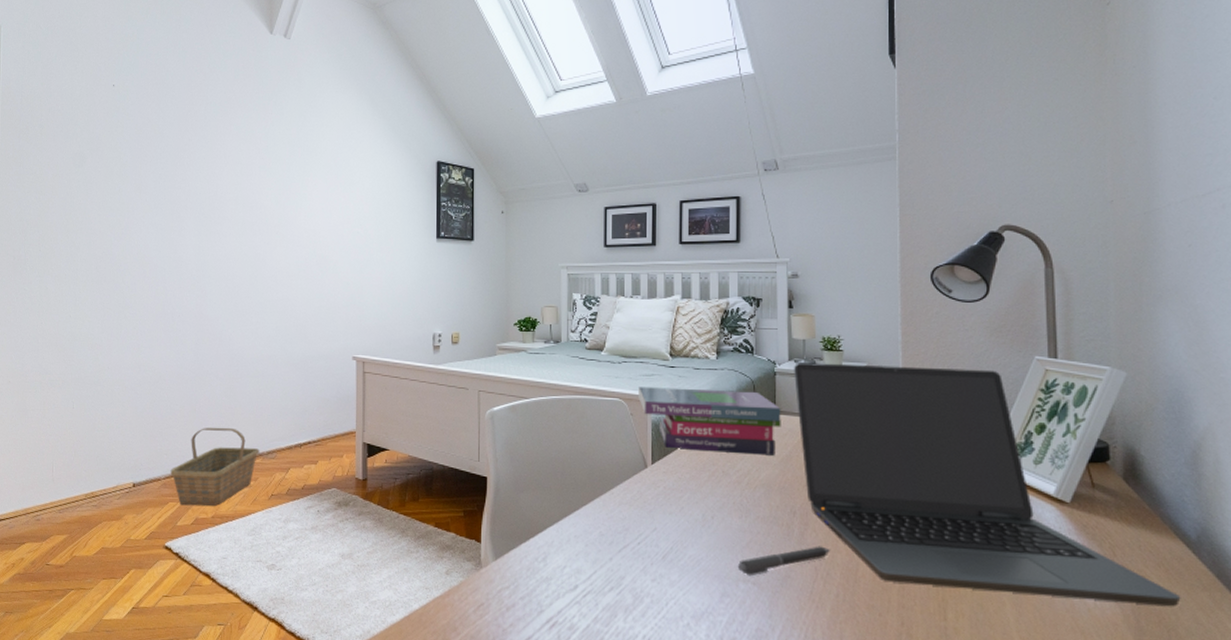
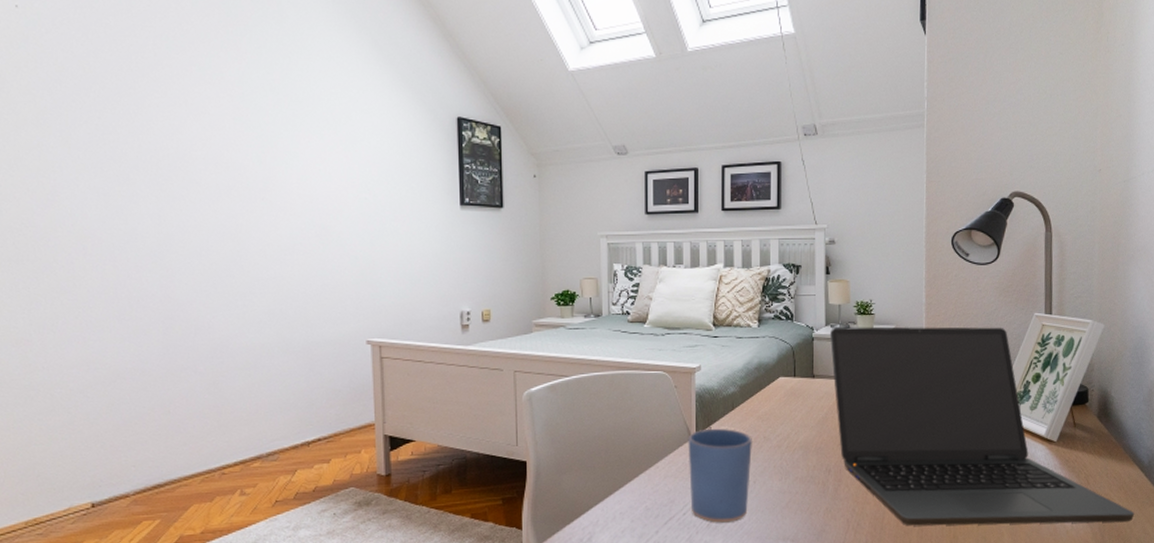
basket: present [170,427,260,506] -> none [141,429,258,523]
books: present [638,387,781,455] -> none [682,357,818,419]
mug: none [643,458,711,557] -> present [688,428,753,523]
pen: present [737,546,831,577] -> none [777,499,862,534]

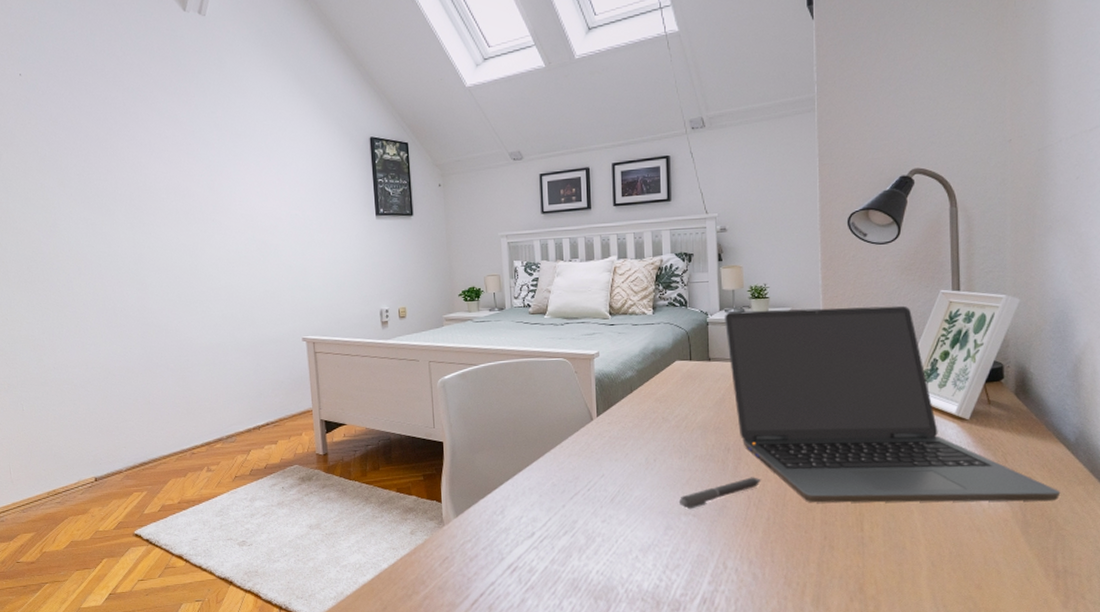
mug: present [688,428,753,523] -> none [589,410,652,498]
pen: none [777,499,862,534] -> present [678,477,762,510]

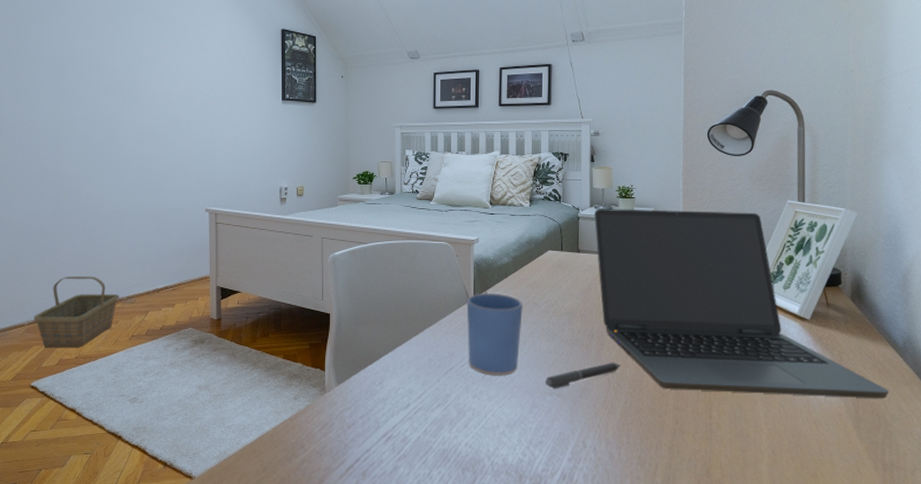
basket: none [131,416,219,495] -> present [33,276,120,348]
mug: none [589,410,652,498] -> present [466,293,524,376]

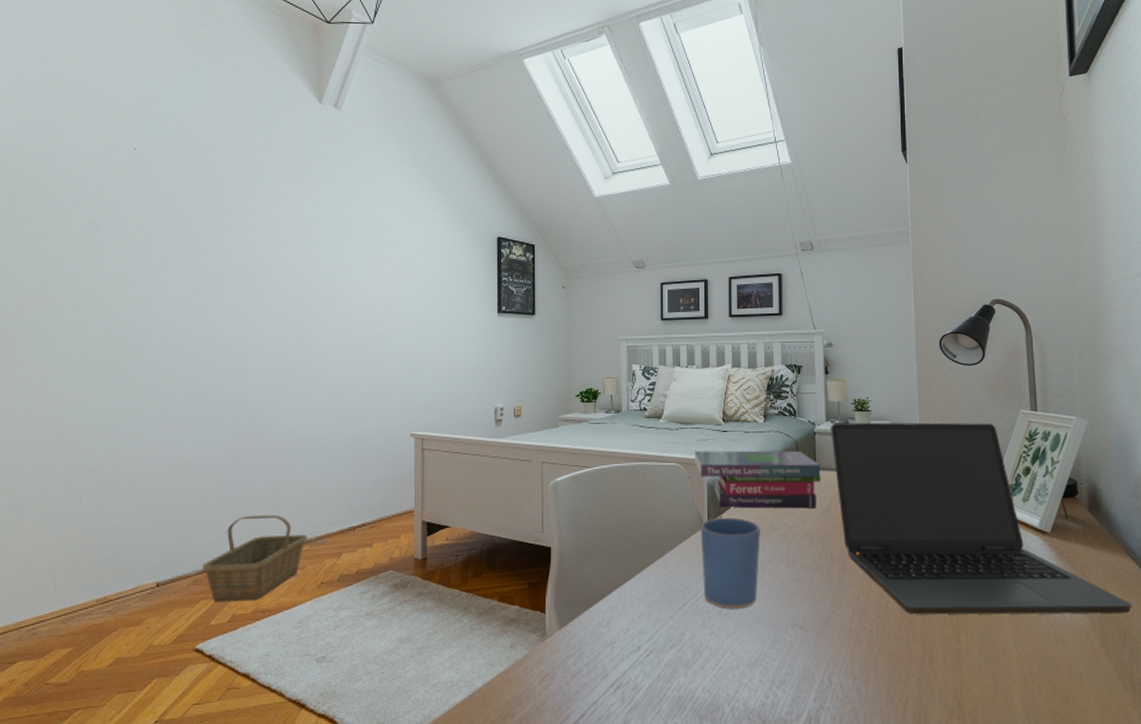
books: none [463,232,583,288] -> present [695,450,821,509]
pen: present [544,362,622,390] -> none [786,587,866,621]

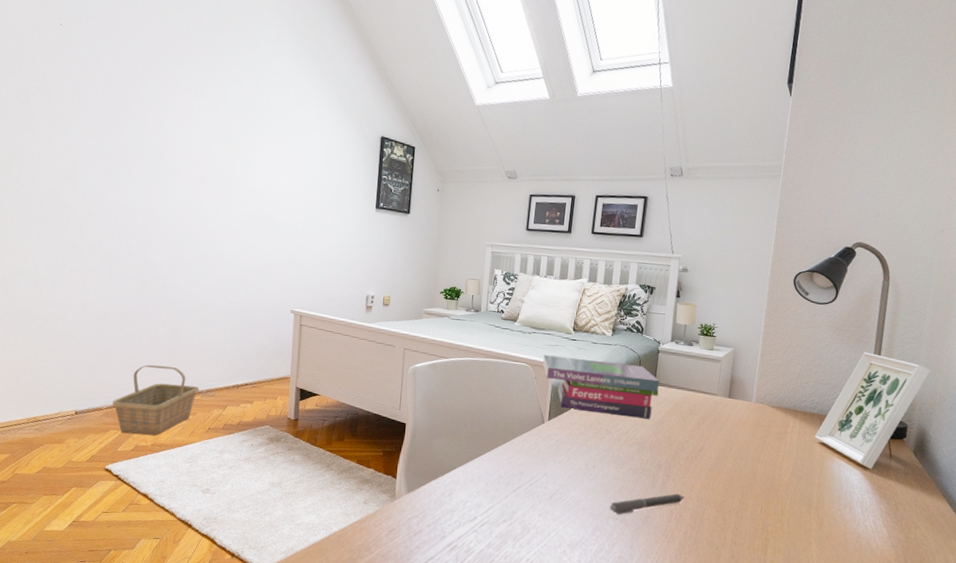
mug: present [700,517,761,609] -> none [537,416,597,498]
pen: none [786,587,866,621] -> present [609,493,686,515]
laptop: present [830,422,1132,615] -> none [672,344,939,550]

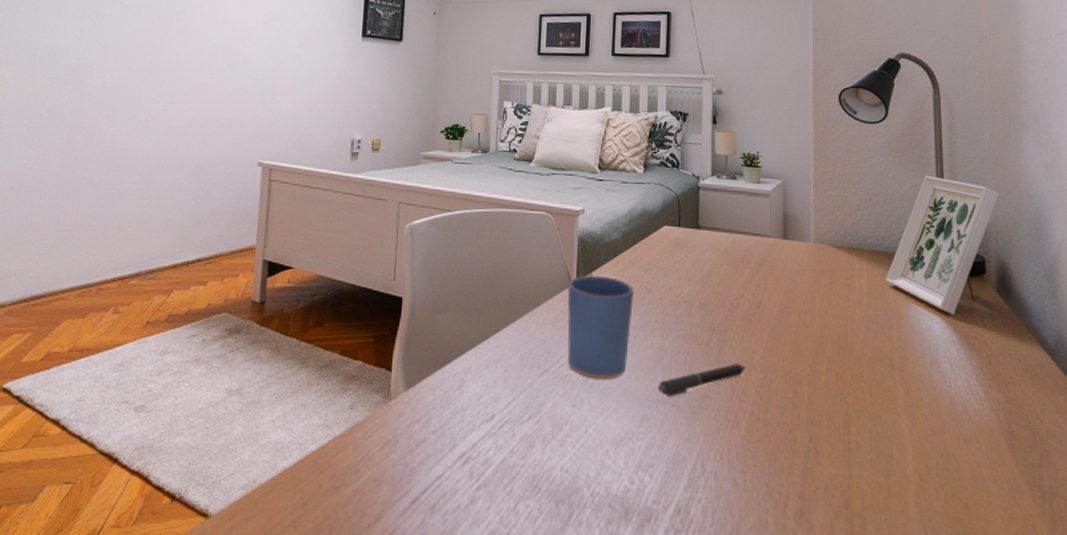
basket: present [112,364,199,435] -> none [18,242,137,338]
mug: none [537,416,597,498] -> present [567,275,635,379]
books: present [542,355,660,419] -> none [566,200,704,271]

